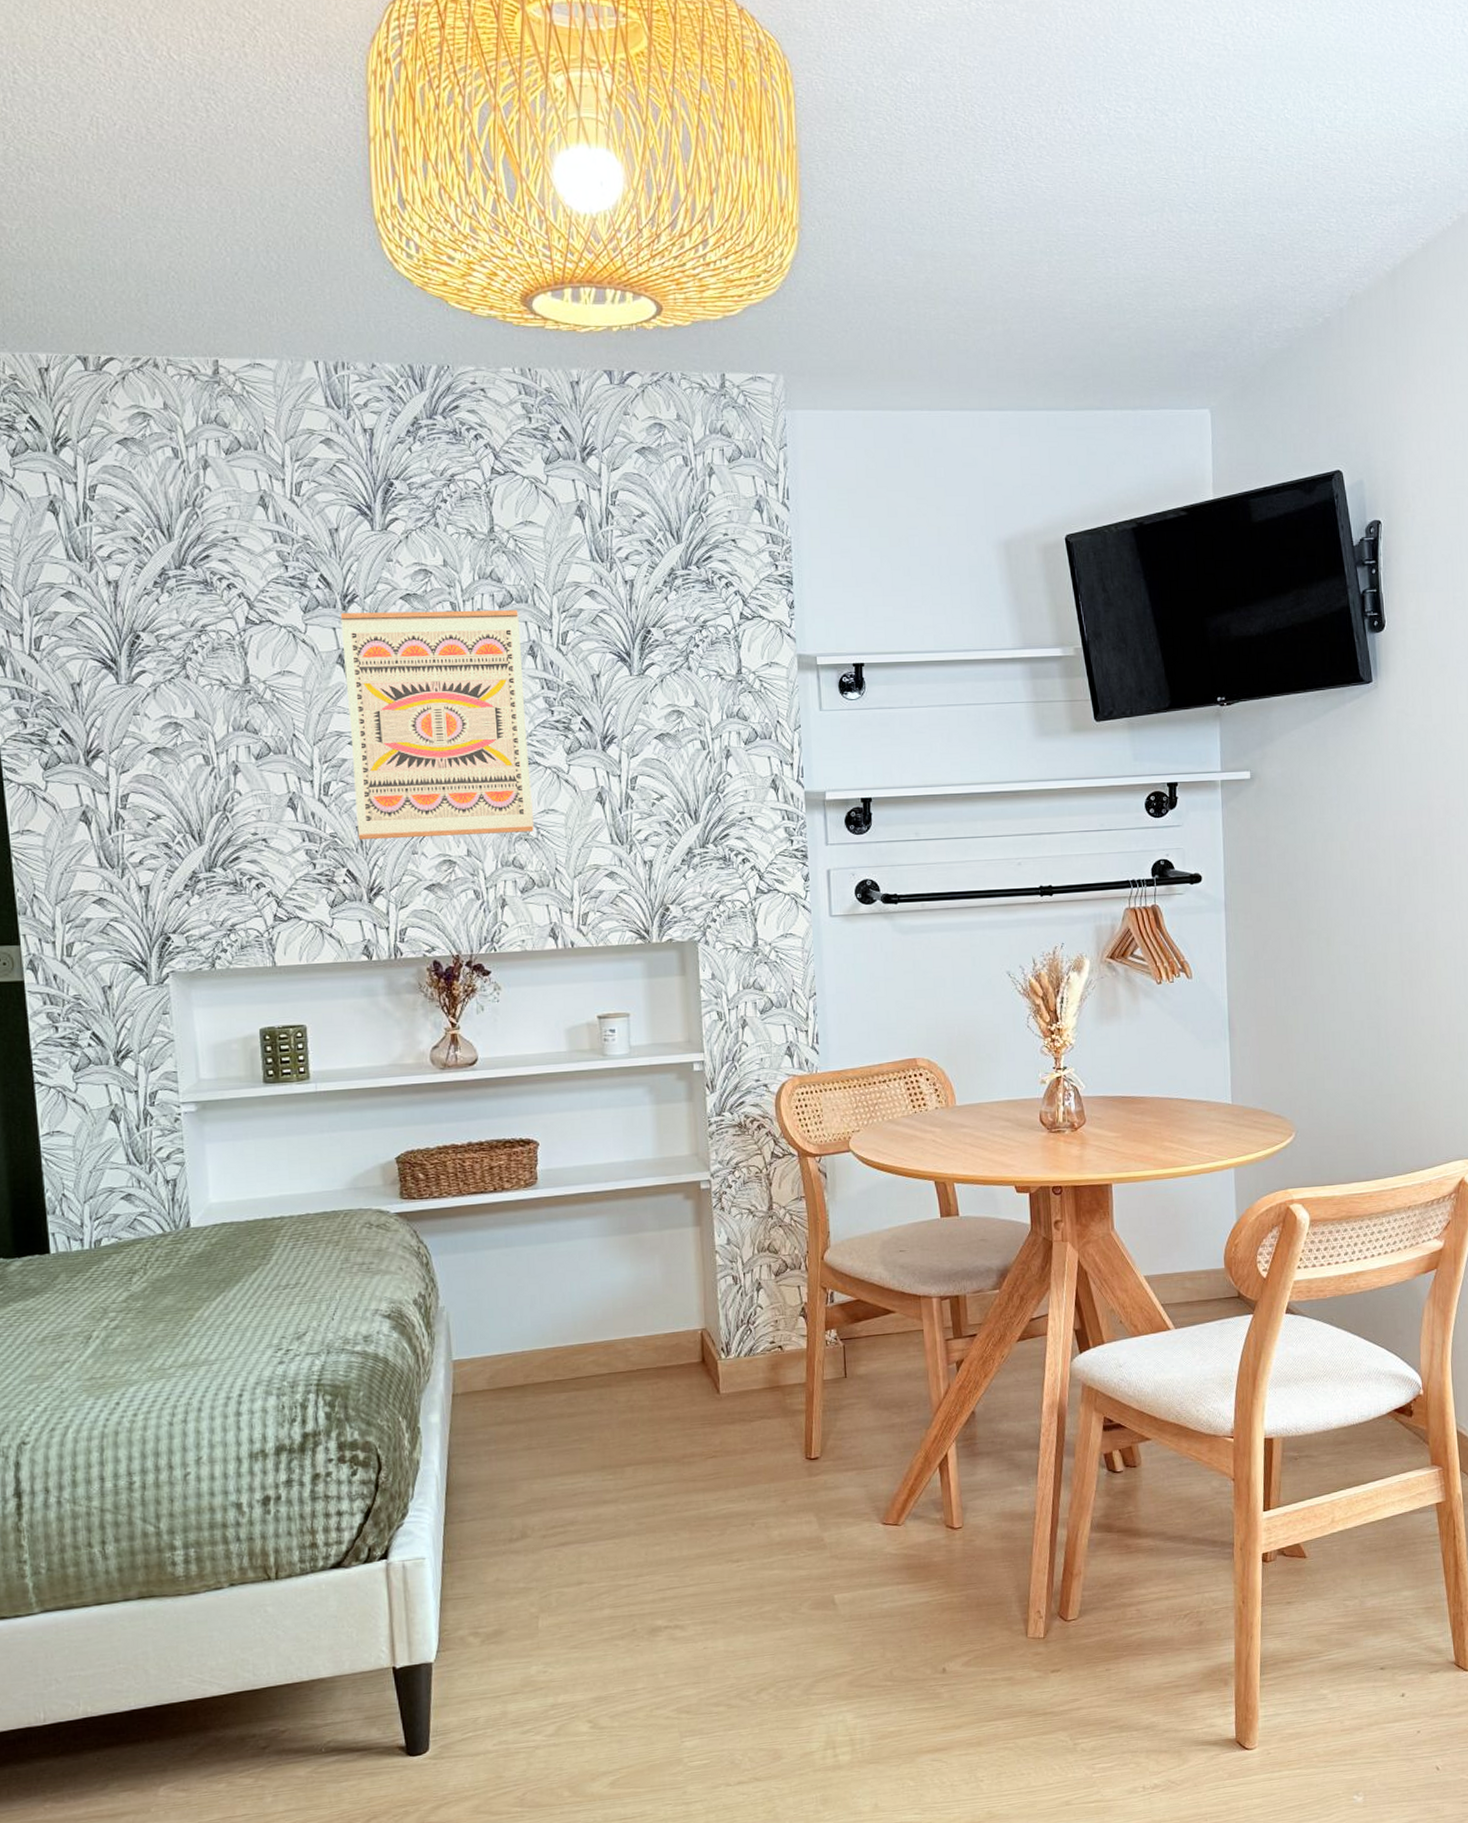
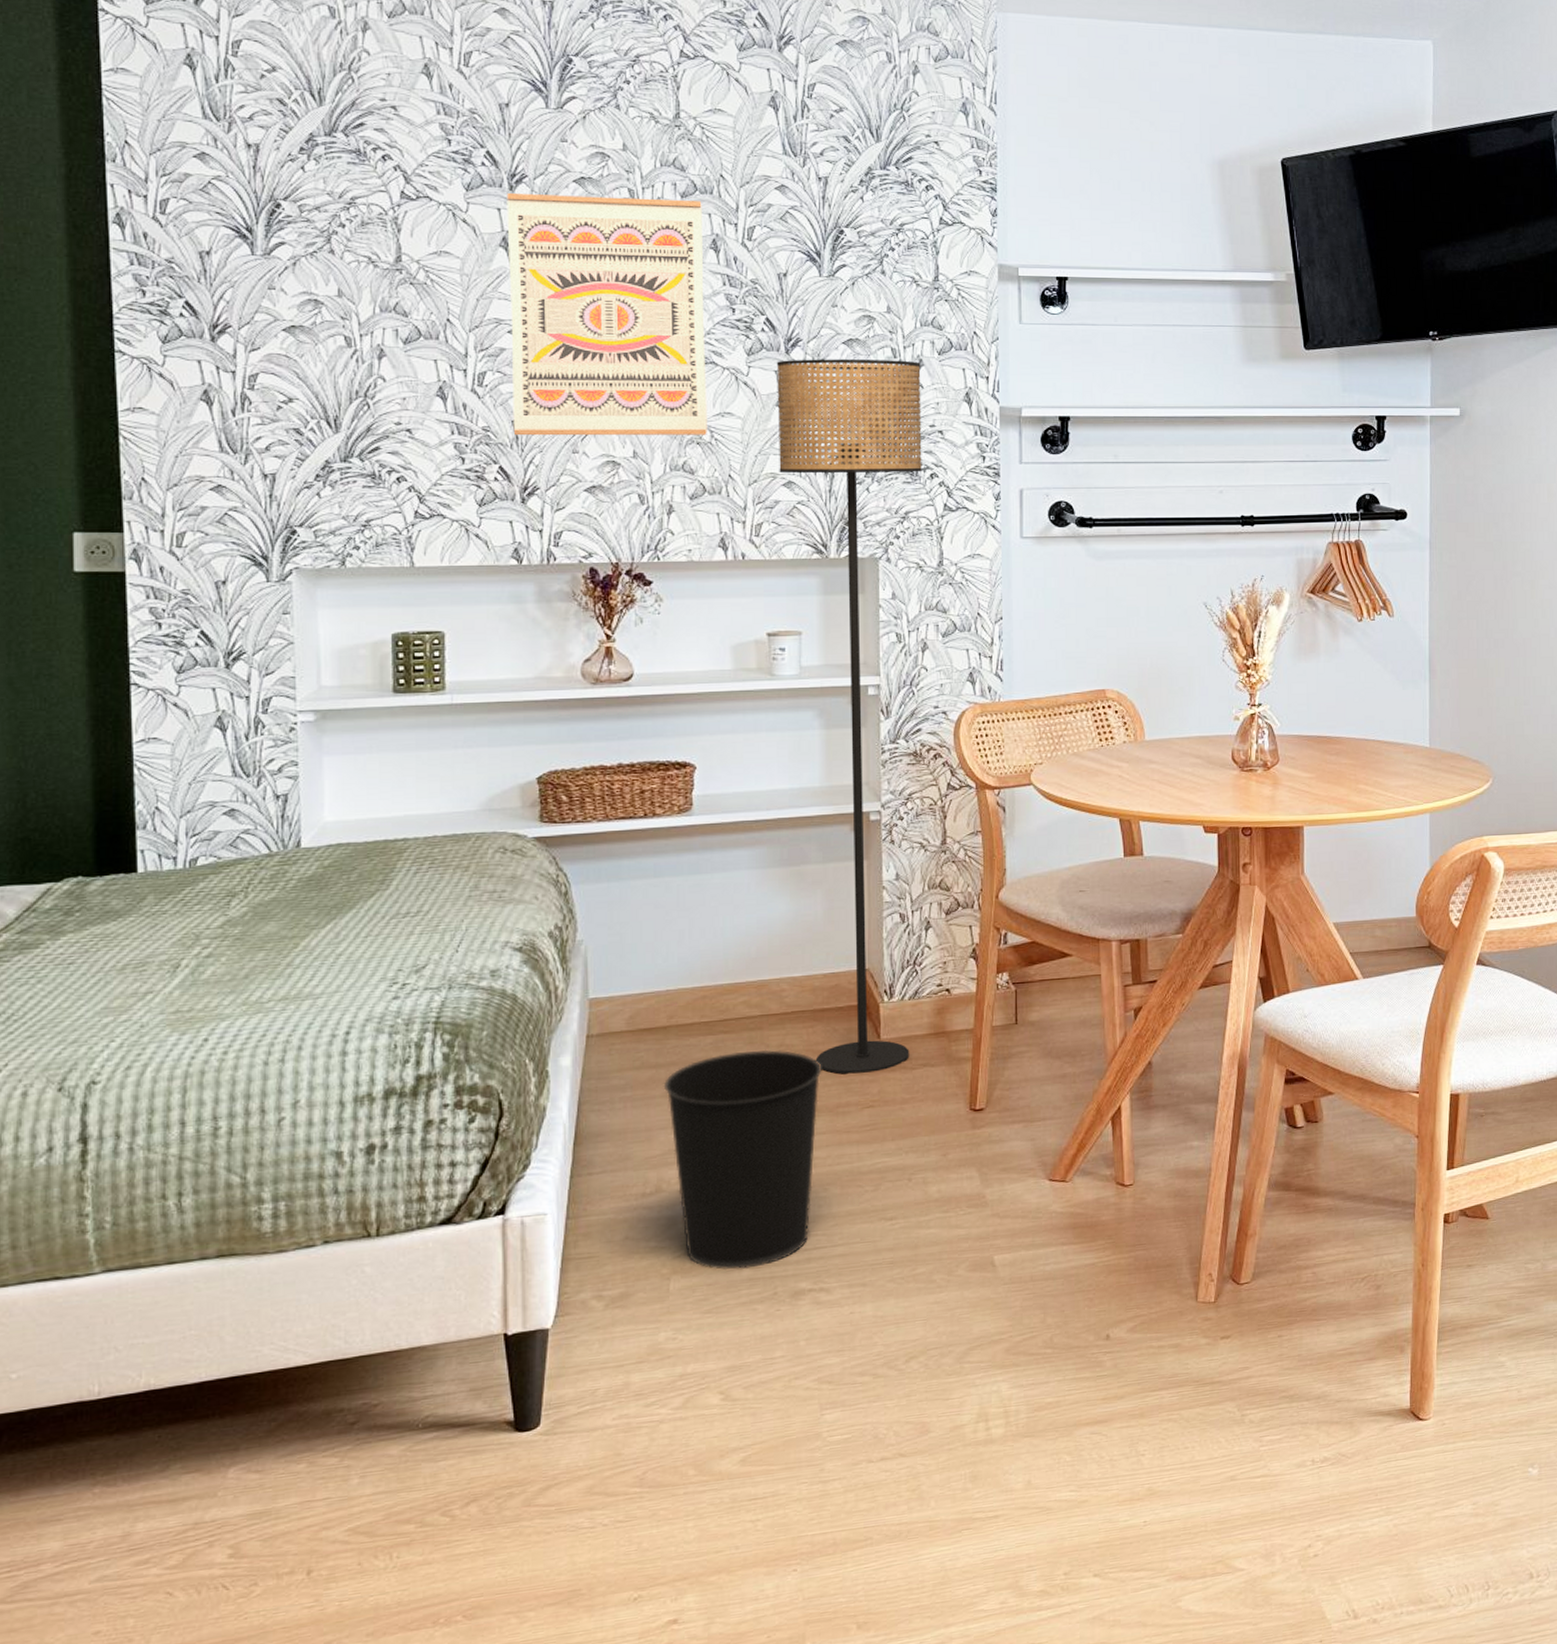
wastebasket: none [523,1405,668,1609] -> present [663,1049,822,1271]
floor lamp: none [594,751,747,1427] -> present [776,359,922,1074]

